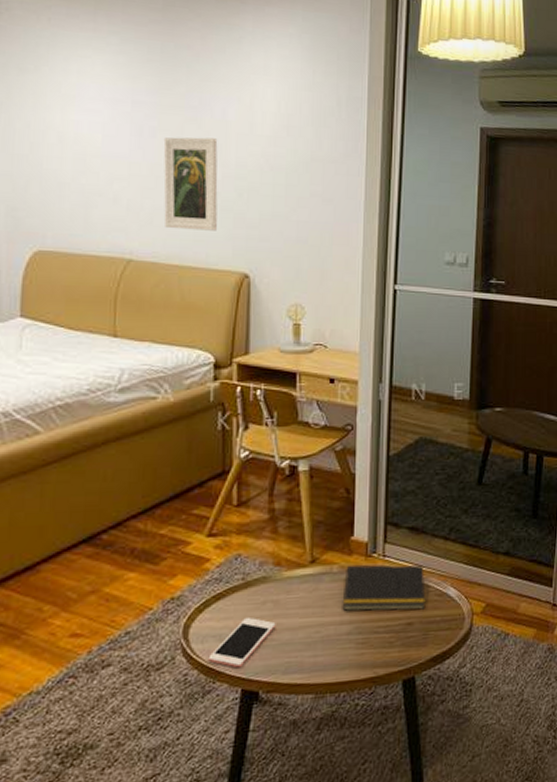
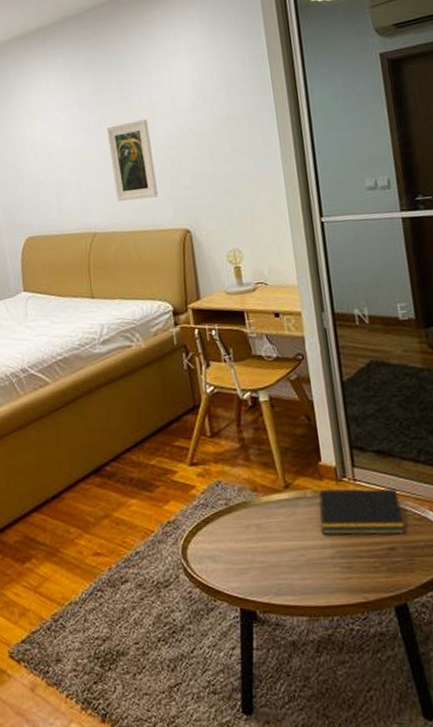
cell phone: present [208,617,276,668] -> none [207,539,262,588]

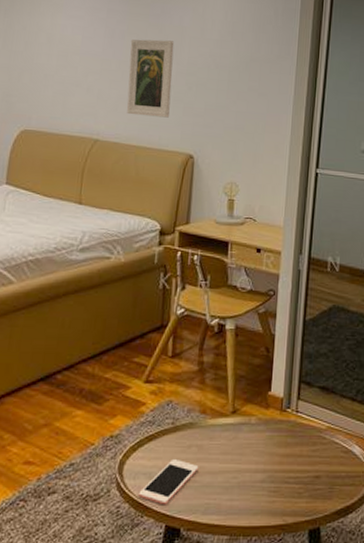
cell phone: none [207,539,262,588] -> present [138,458,199,505]
notepad: present [319,488,406,536] -> none [258,418,333,464]

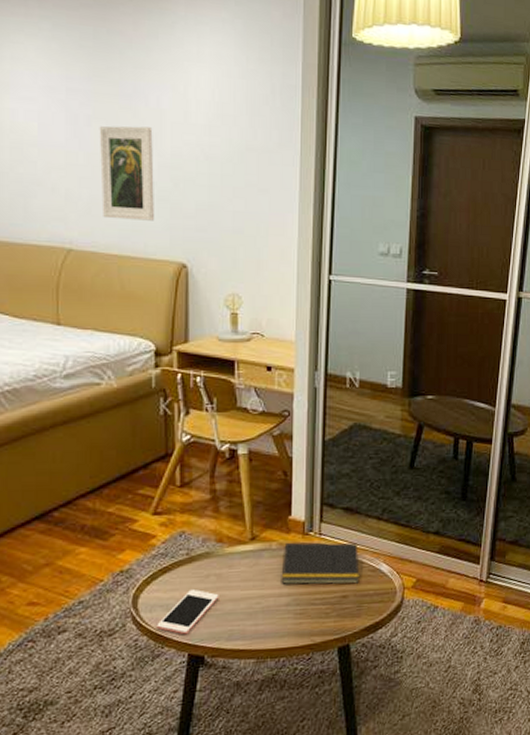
notepad: none [258,418,333,464] -> present [281,542,360,585]

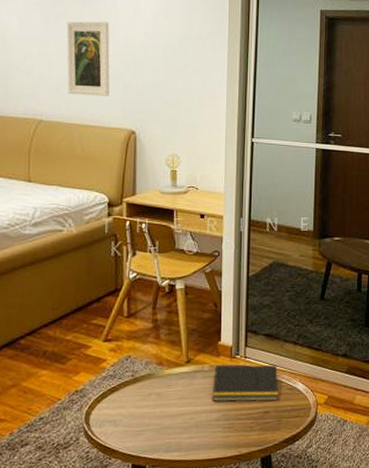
cell phone: present [157,588,219,635] -> none [105,406,159,447]

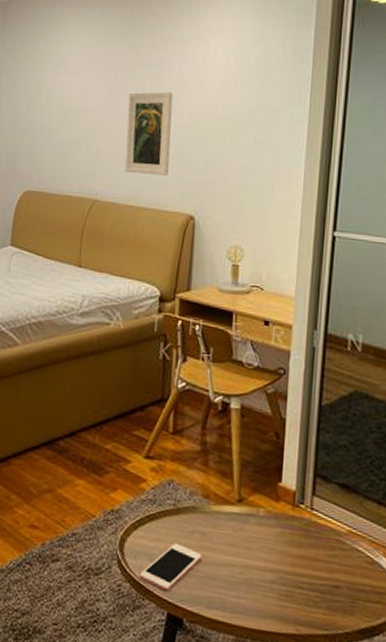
cell phone: none [105,406,159,447] -> present [139,542,202,591]
notepad: present [212,364,279,402] -> none [267,511,355,575]

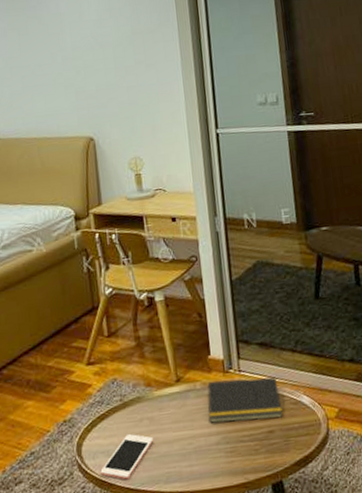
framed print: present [125,92,174,176] -> none [13,29,63,109]
notepad: none [267,511,355,575] -> present [207,377,283,423]

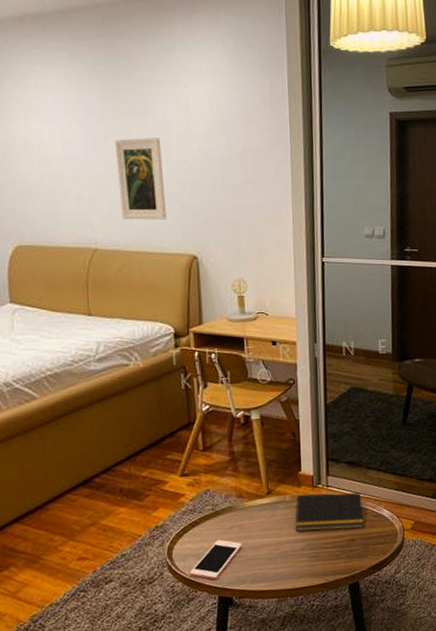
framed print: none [13,29,63,109] -> present [114,138,166,220]

